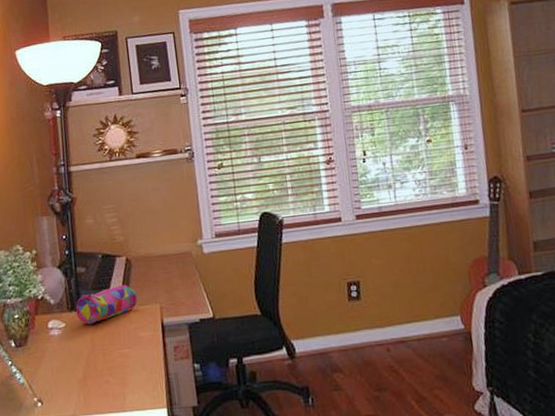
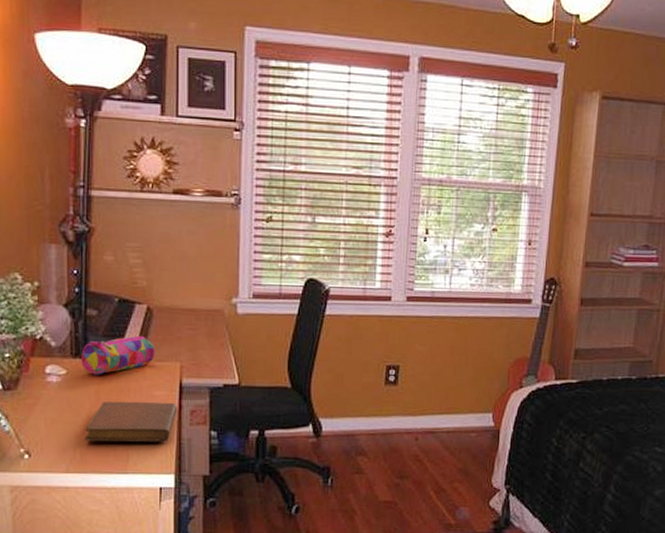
notebook: none [85,341,163,386] -> present [84,401,178,442]

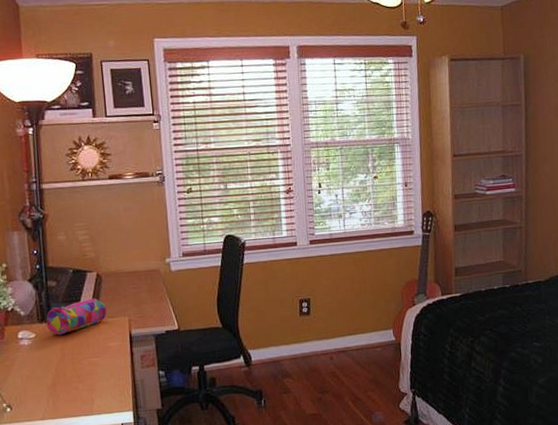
notebook: present [84,401,178,442] -> none [55,351,130,392]

